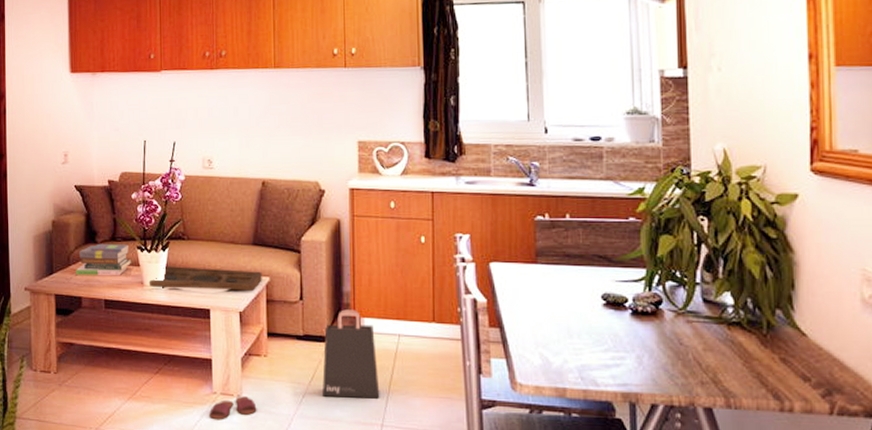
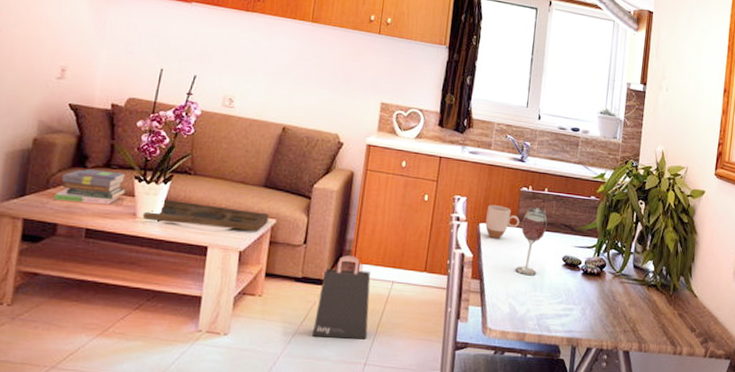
slippers: present [209,396,257,420] -> none [190,334,243,358]
mug: none [497,240,540,280] -> present [485,205,520,239]
wineglass: none [541,237,575,319] -> present [515,206,548,275]

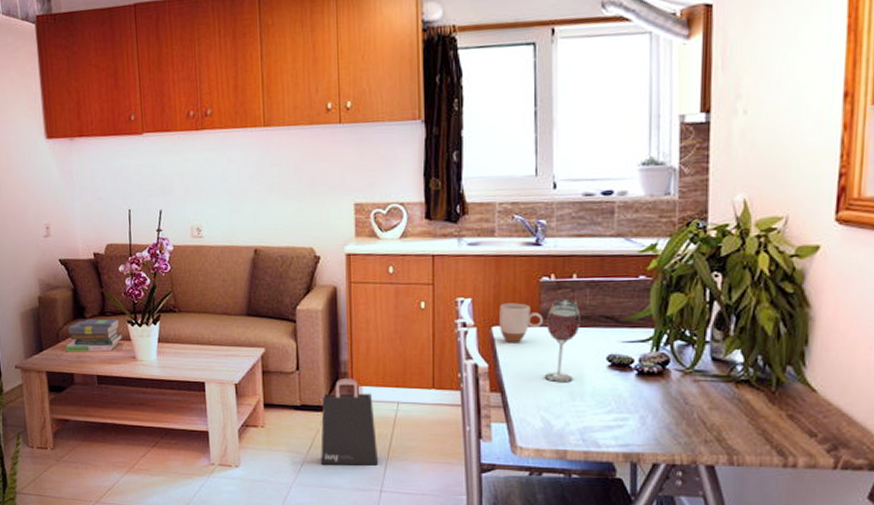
decorative tray: present [142,200,269,232] -> none [141,340,257,363]

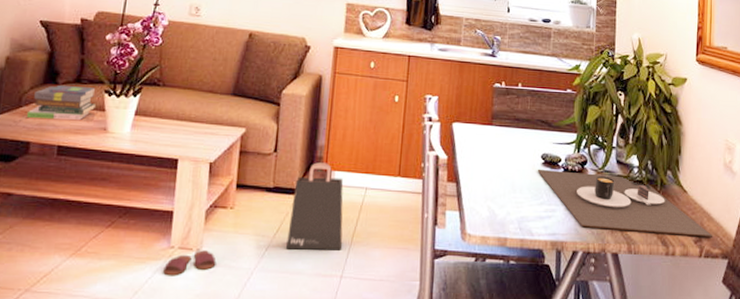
slippers: none [208,467,256,490] -> present [163,250,217,276]
mug: present [500,303,544,343] -> none [459,103,495,139]
wineglass: present [544,299,581,382] -> none [492,103,523,175]
place setting: none [602,372,856,445] -> present [537,169,713,237]

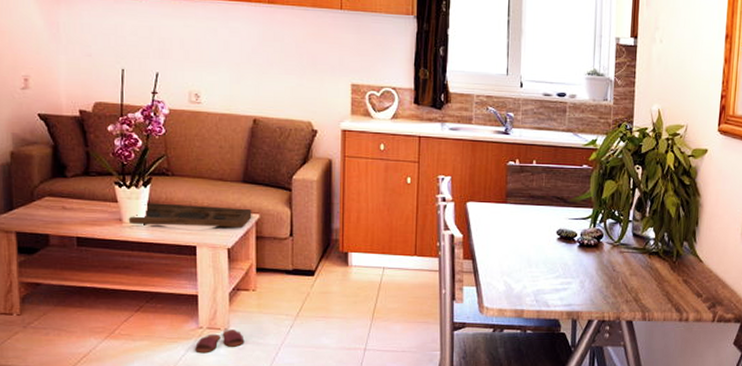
books: present [27,84,96,121] -> none [42,177,108,213]
decorative tray: none [112,113,239,141] -> present [128,203,252,228]
shopping bag: present [286,162,344,250] -> none [310,245,364,326]
place setting: present [537,169,713,237] -> none [553,244,727,303]

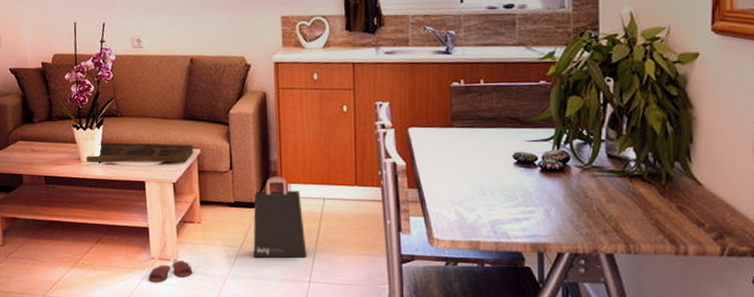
shopping bag: none [310,245,364,326] -> present [253,177,307,258]

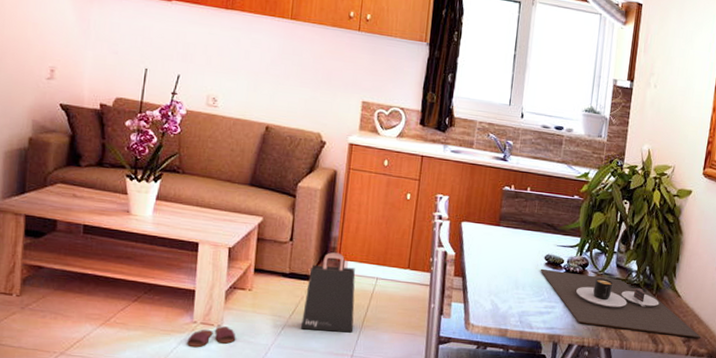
decorative tray: present [85,142,194,164] -> none [135,197,256,229]
place setting: none [509,169,739,234] -> present [540,268,701,339]

